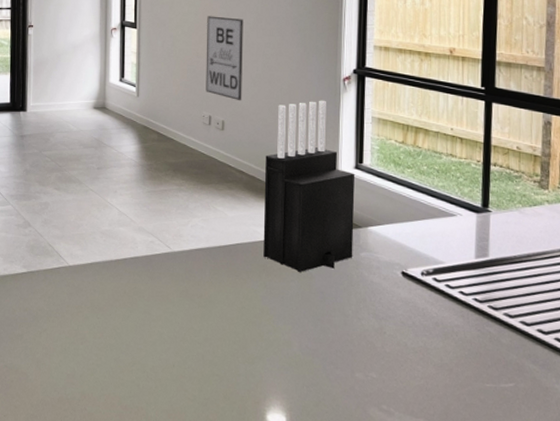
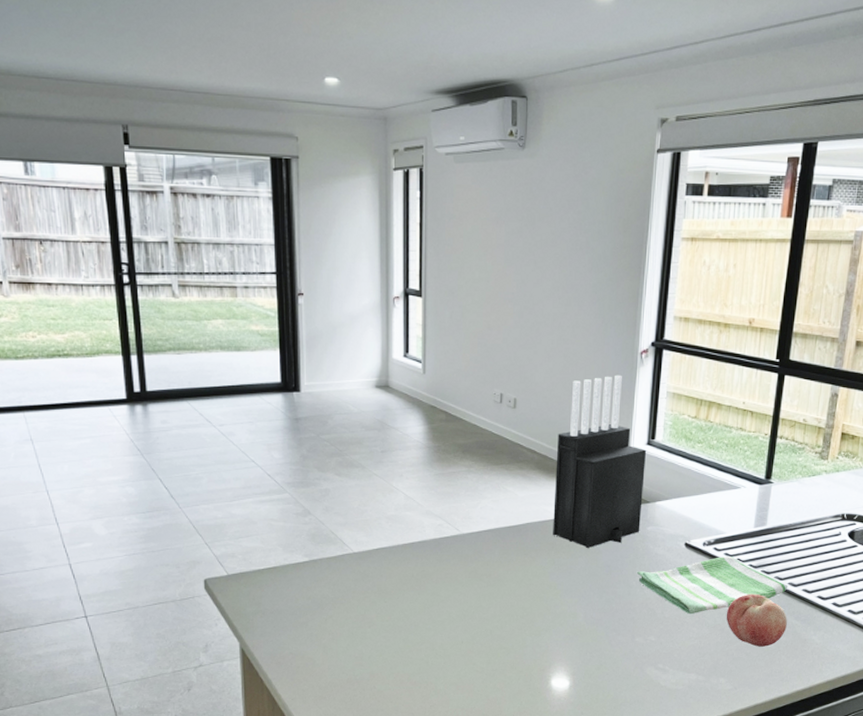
wall art: present [206,16,243,101] -> none [497,283,539,377]
dish towel: none [353,287,520,350] -> present [637,555,788,614]
fruit: none [453,331,524,393] -> present [726,593,787,647]

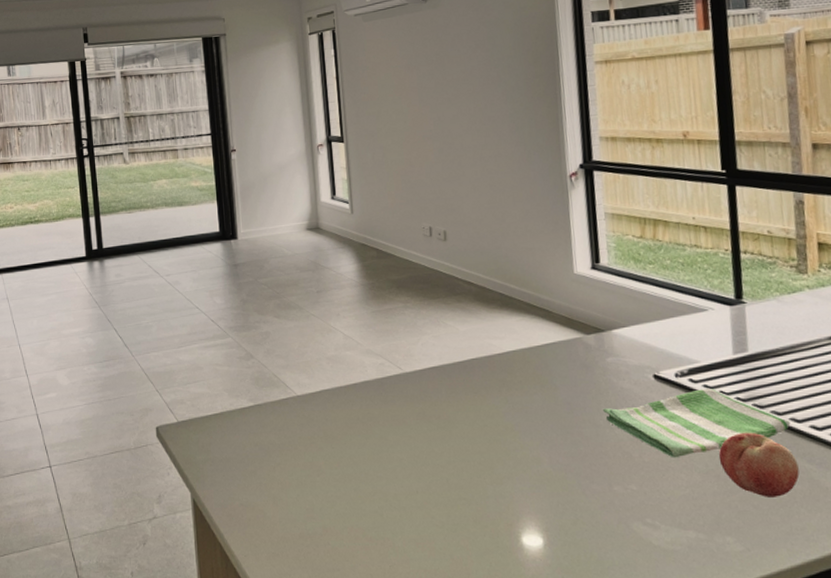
knife block: present [553,375,647,548] -> none [493,199,599,384]

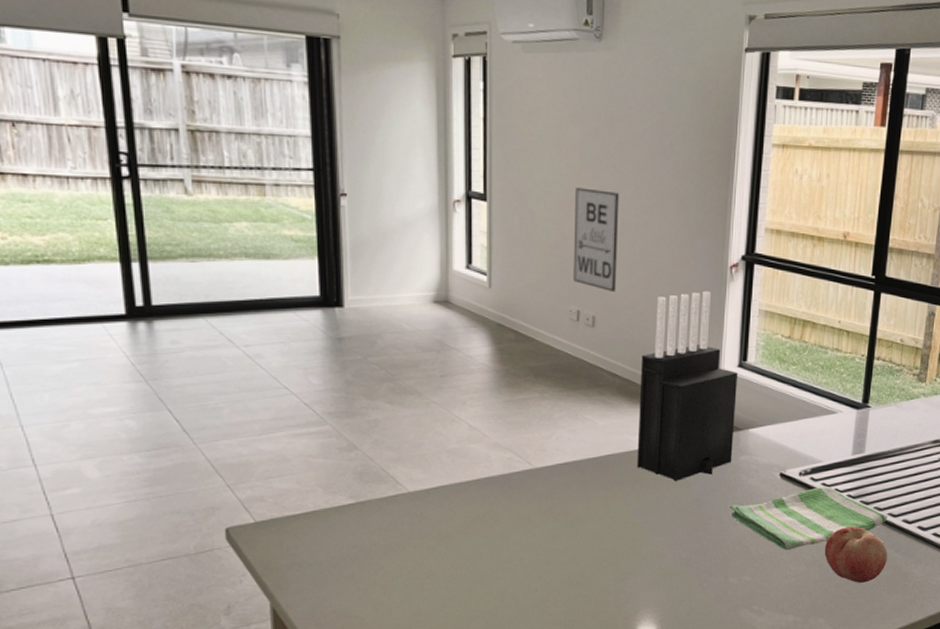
wall art: none [417,121,463,209] -> present [573,187,619,293]
knife block: none [493,199,599,384] -> present [637,290,739,481]

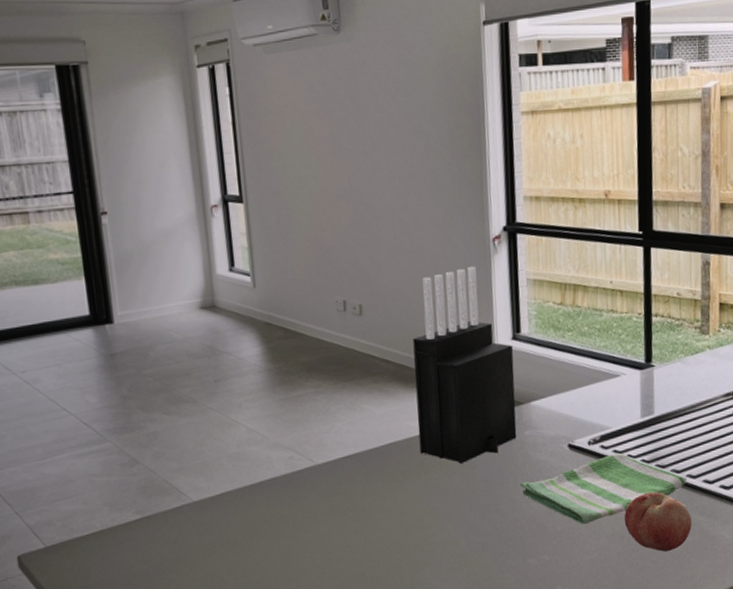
wall art: present [573,187,619,293] -> none [329,178,380,279]

